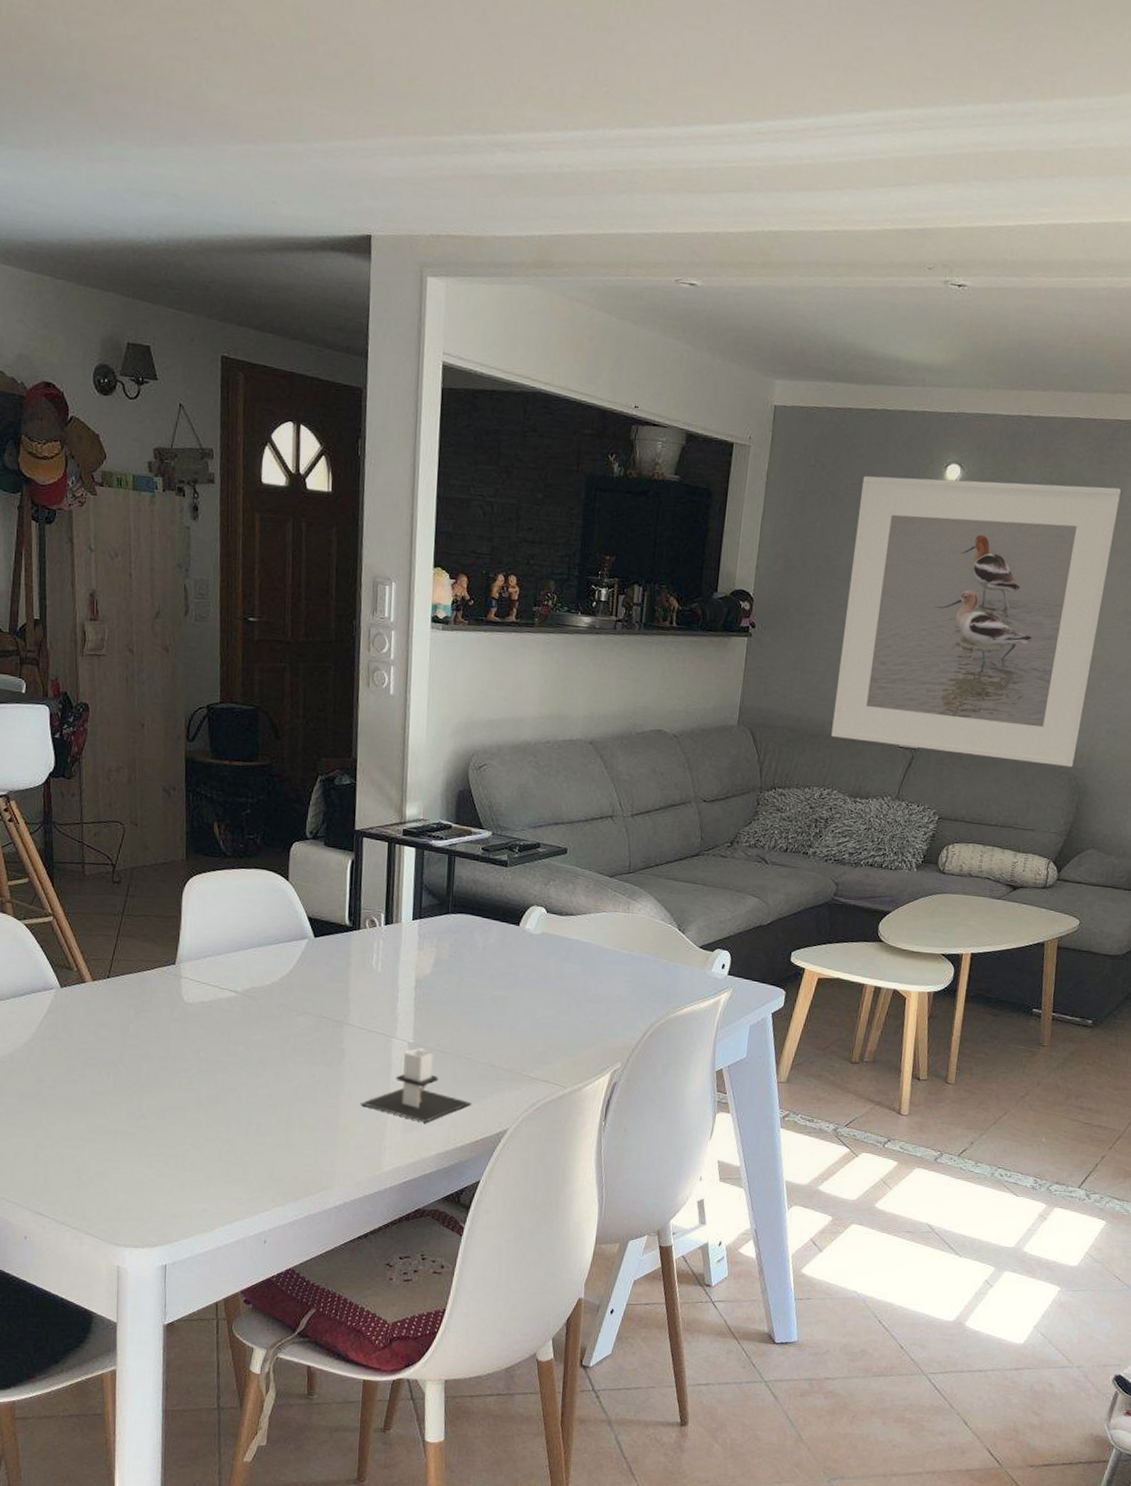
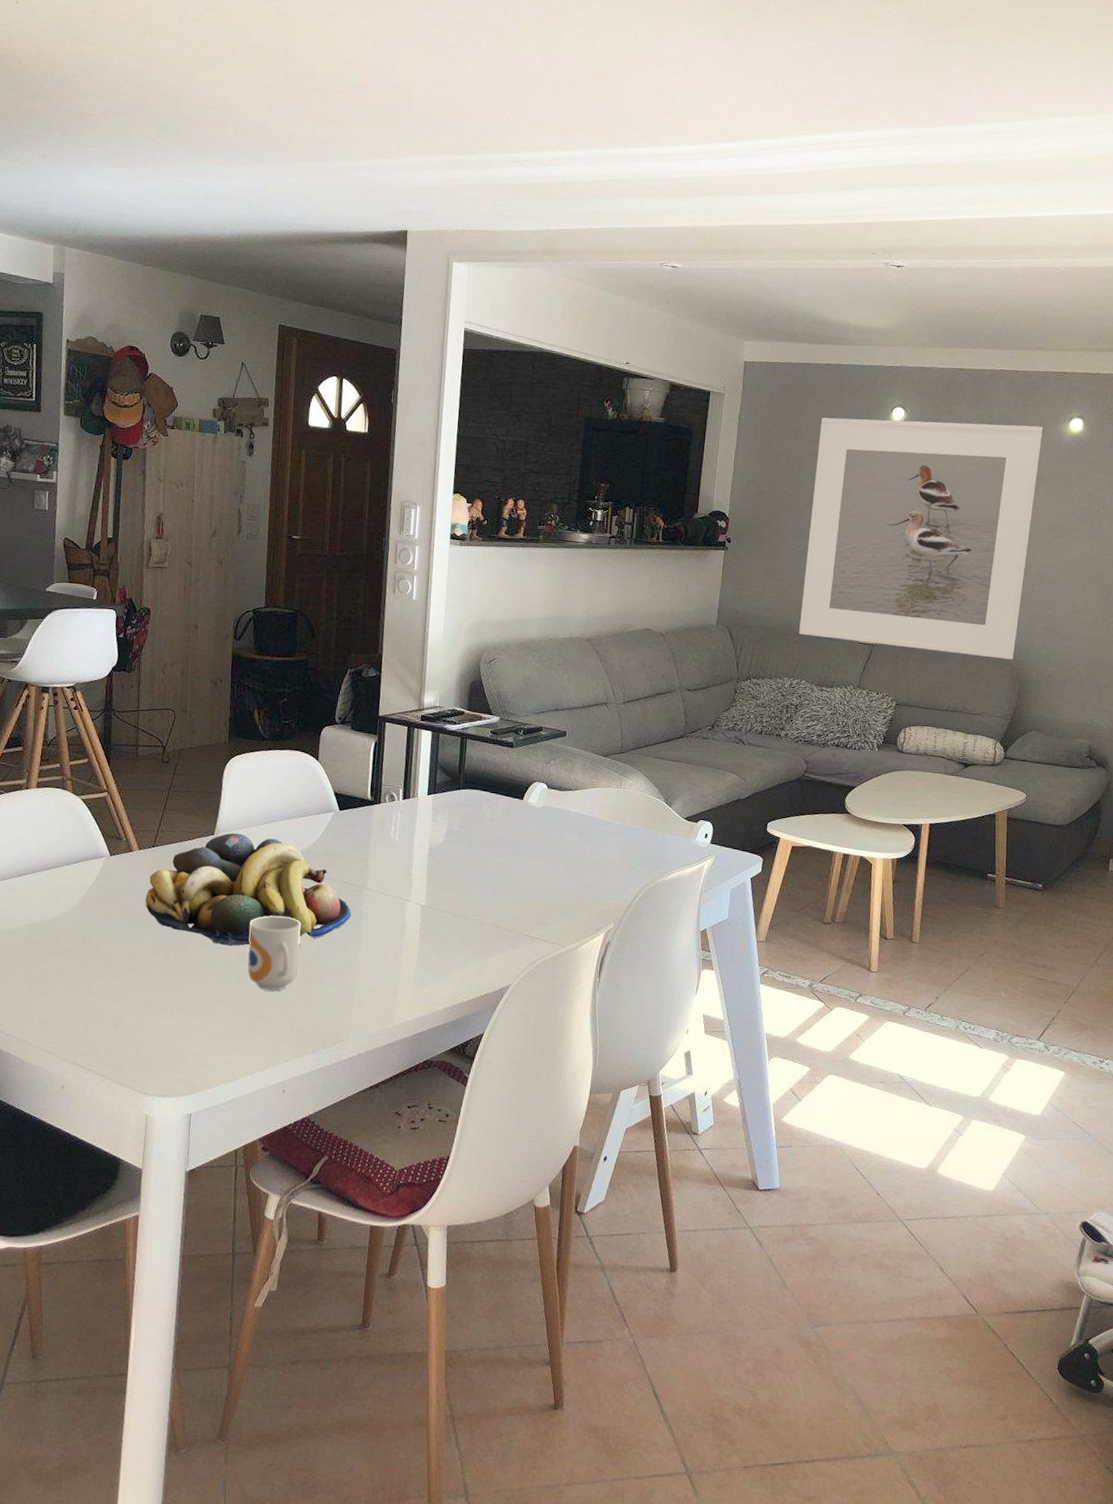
fruit bowl: none [103,962,331,1087] -> present [145,832,351,947]
mug: none [219,1053,277,1135] -> present [247,915,302,991]
candle: present [360,1048,472,1122] -> none [376,911,477,979]

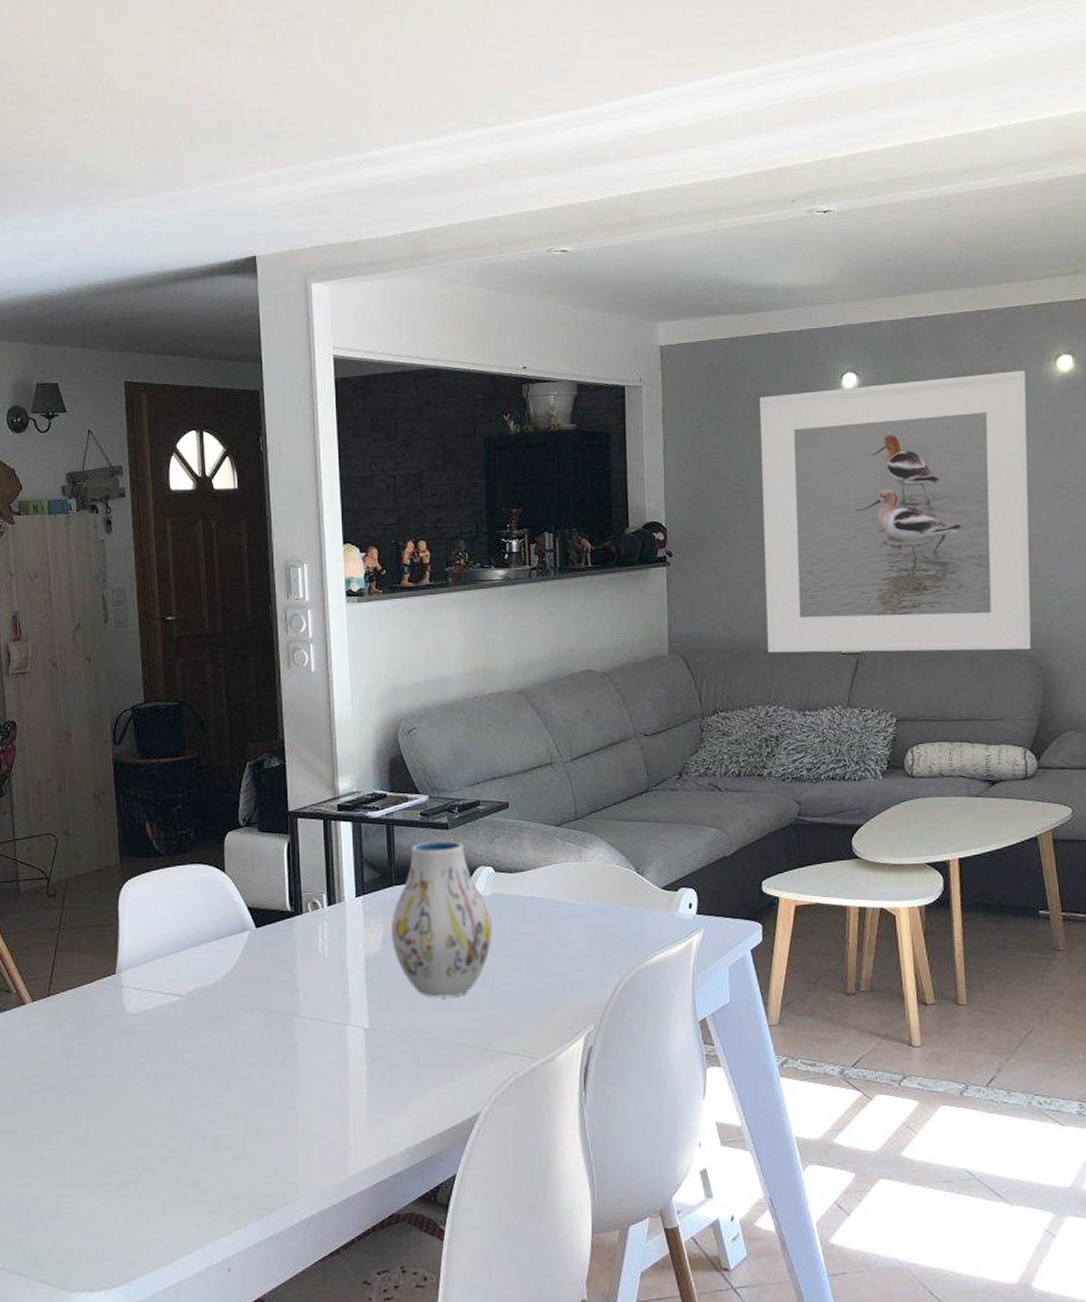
fruit bowl: present [145,832,351,947] -> none [45,968,284,1103]
mug: present [247,915,302,991] -> none [167,1060,230,1151]
vase: none [453,756,540,888] -> present [390,840,492,997]

